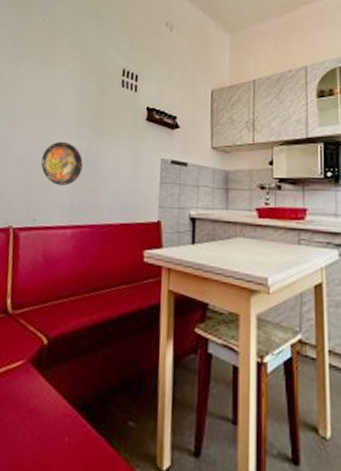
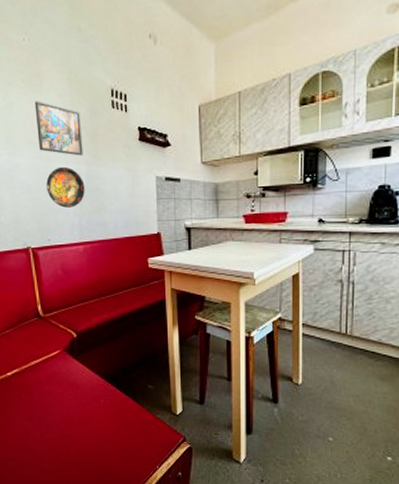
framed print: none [41,75,89,132] -> present [34,100,83,156]

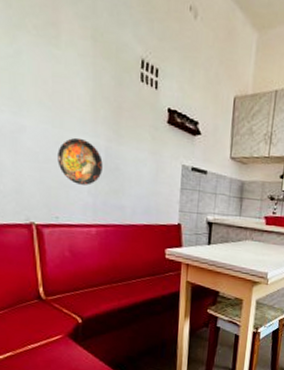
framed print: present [34,100,83,156] -> none [49,55,104,130]

